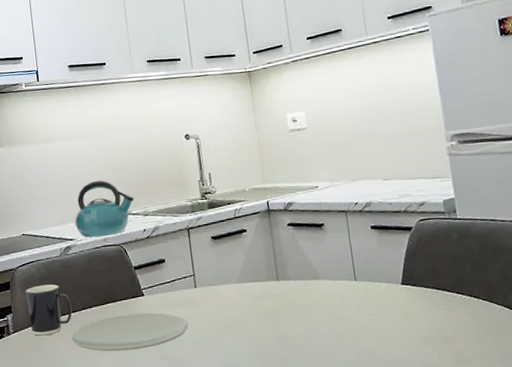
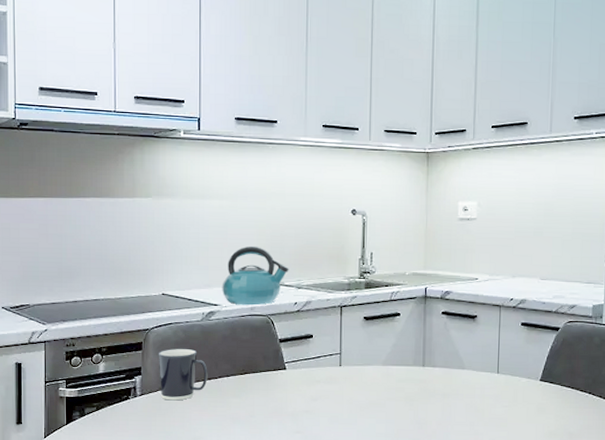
plate: present [72,312,189,352] -> none [204,386,328,423]

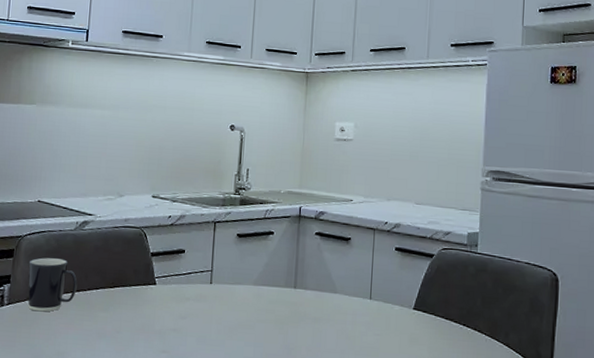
kettle: present [221,245,289,305] -> none [97,156,165,216]

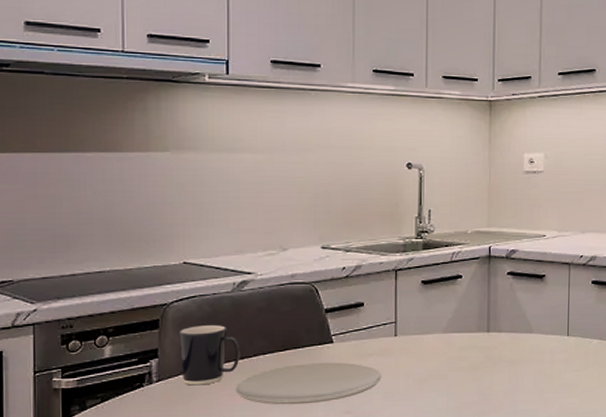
plate: none [71,301,197,340] -> present [236,362,382,405]

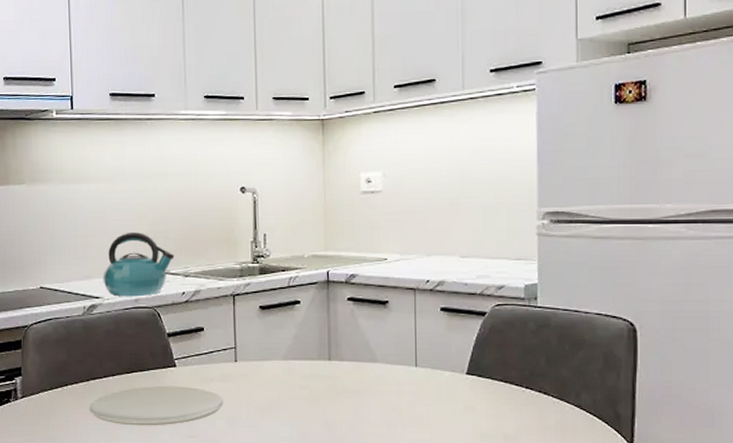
mug: present [178,324,240,386] -> none [38,345,92,403]
kettle: none [256,205,336,271] -> present [103,231,175,296]

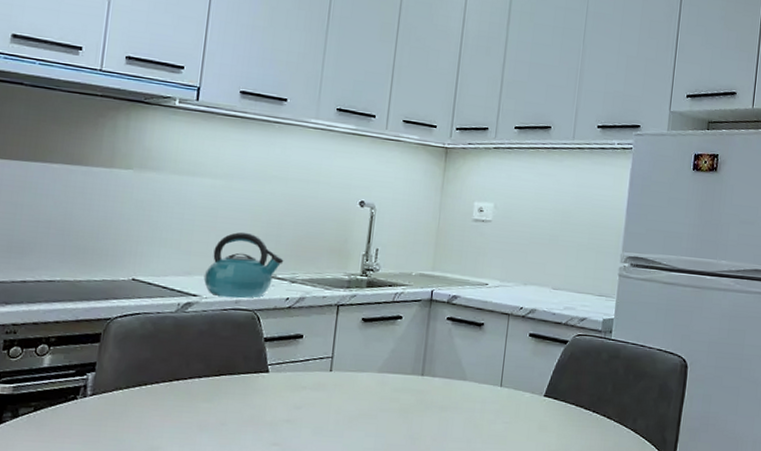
plate: present [89,385,224,426] -> none [167,390,313,432]

